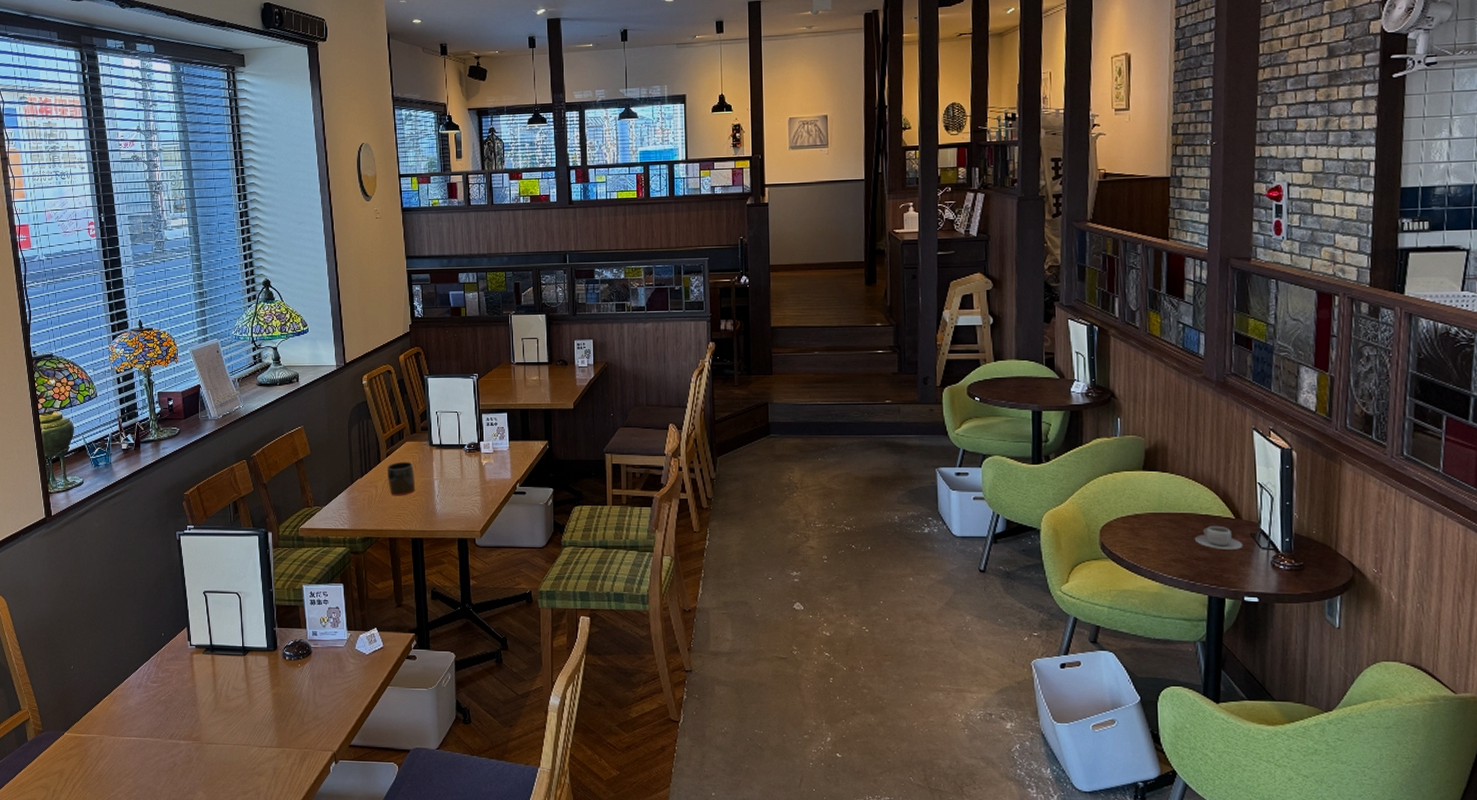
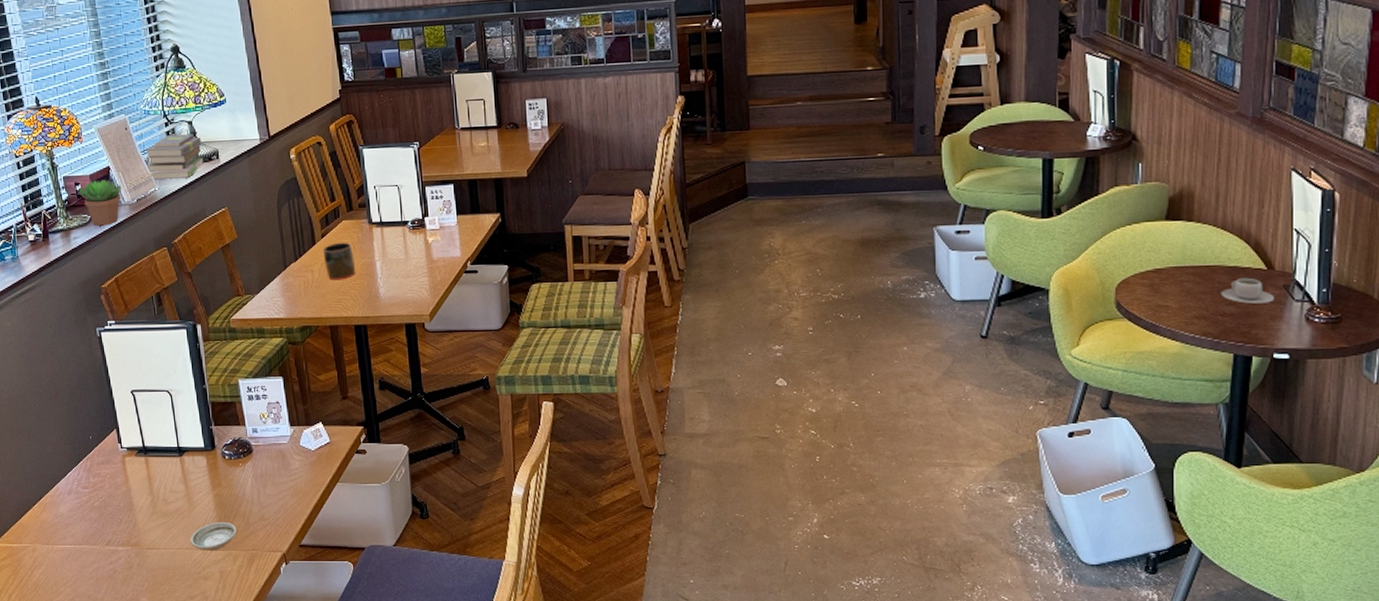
succulent plant: none [169,396,210,438] -> present [77,179,122,226]
books: none [234,358,284,398] -> present [146,134,203,179]
saucer: none [247,720,292,748] -> present [190,522,237,551]

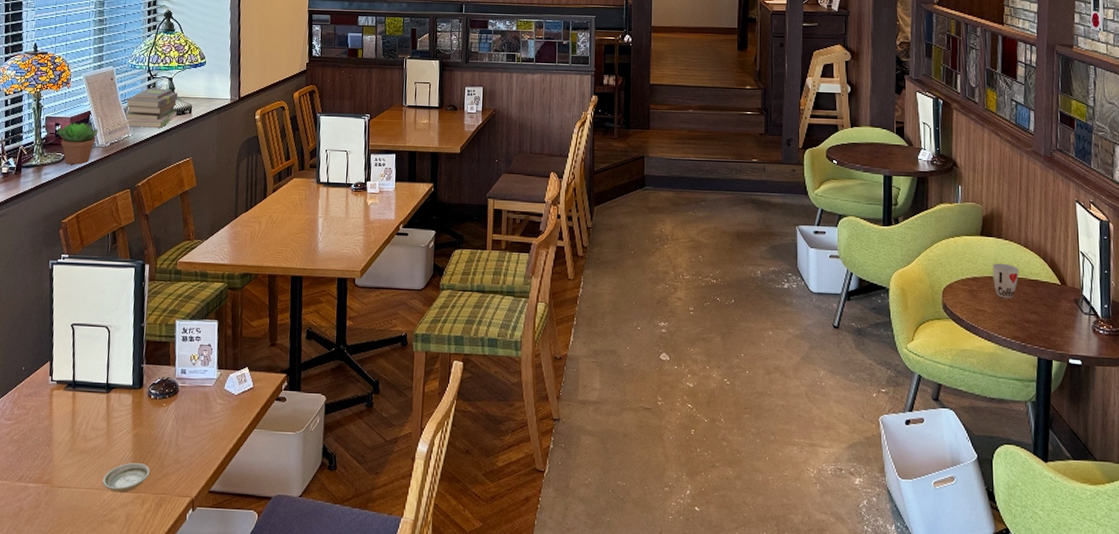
mug: present [322,242,356,280] -> none [272,197,300,233]
cup: none [1180,250,1214,291] -> present [992,263,1019,299]
teacup: present [1220,277,1275,304] -> none [1025,290,1068,314]

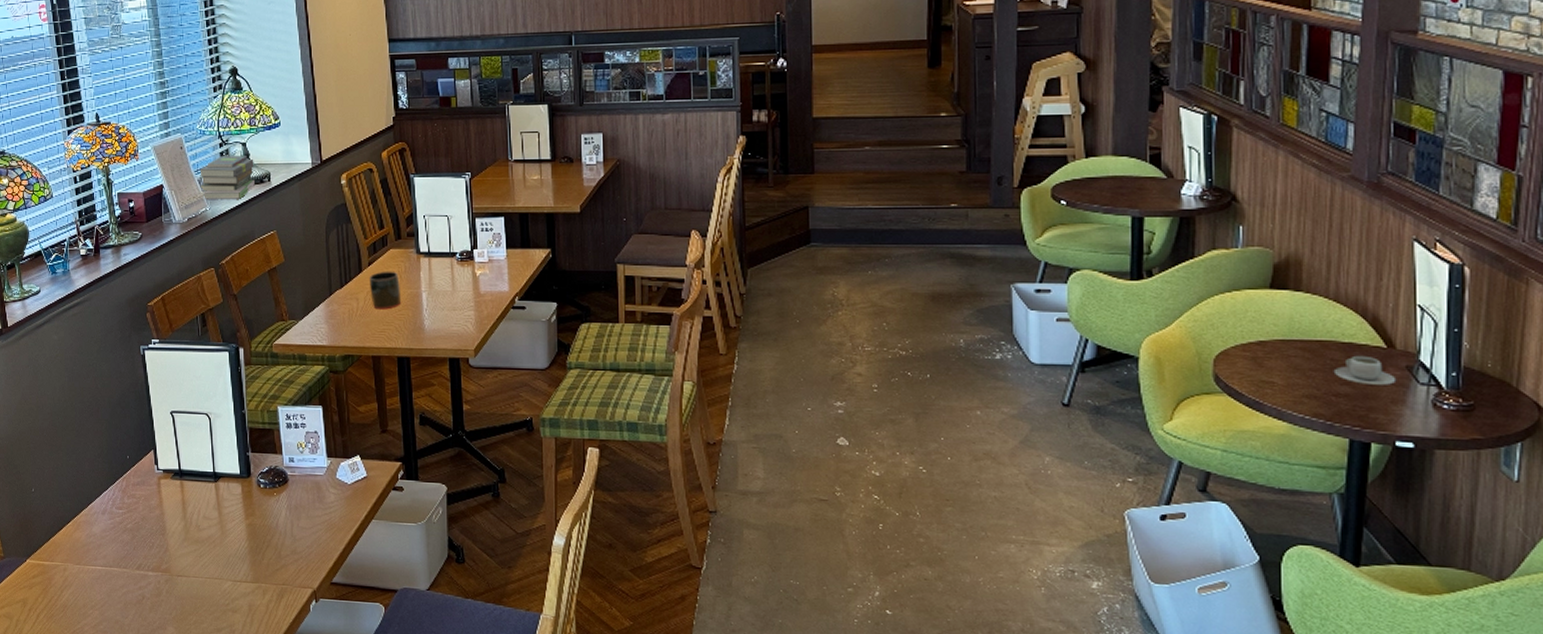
succulent plant: present [56,122,99,165] -> none [130,197,174,243]
saucer: present [102,463,151,493] -> none [220,553,269,583]
mug: none [272,197,300,233] -> present [369,271,402,310]
cup: present [992,263,1019,299] -> none [1287,322,1325,367]
teacup: none [1025,290,1068,314] -> present [1333,355,1397,385]

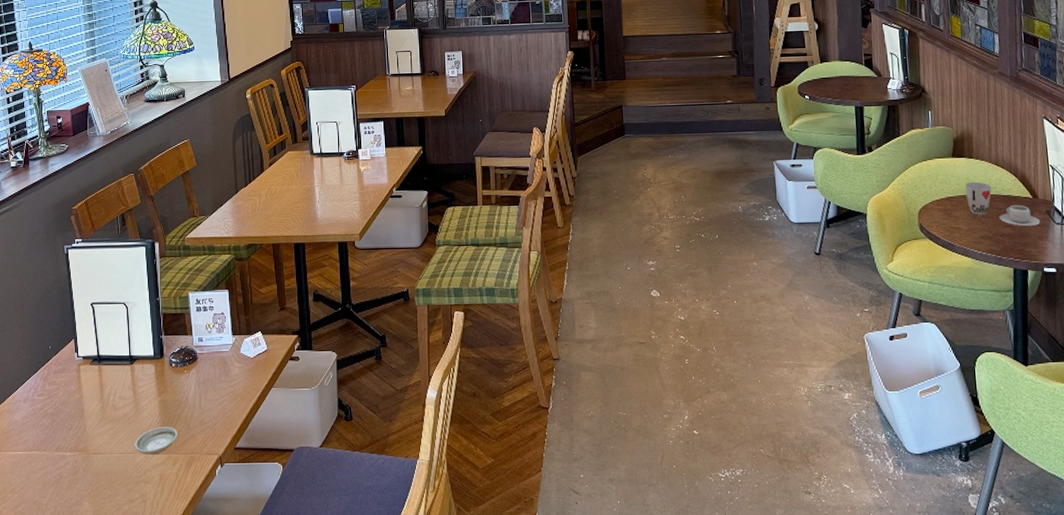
books: present [199,155,255,199] -> none [122,75,171,114]
saucer: none [220,553,269,583] -> present [134,427,179,455]
mug: present [369,271,402,310] -> none [270,170,298,204]
cup: none [1287,322,1325,367] -> present [965,181,992,215]

